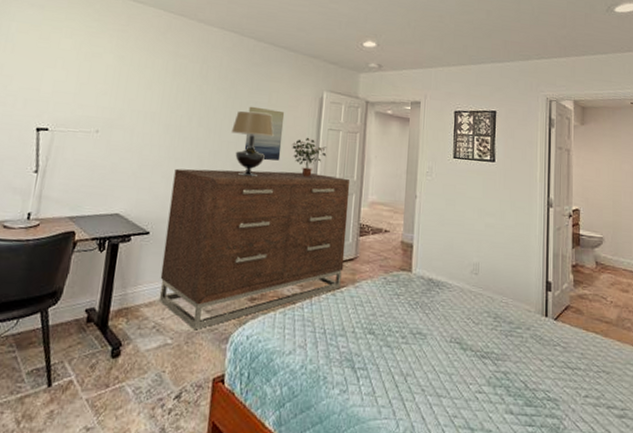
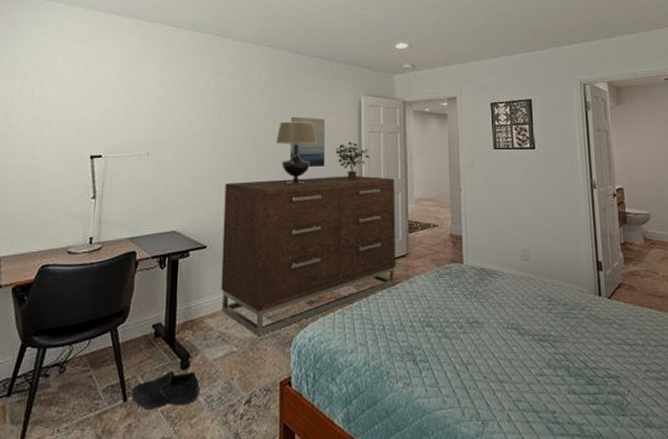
shoe: none [56,357,130,397] -> present [131,370,201,410]

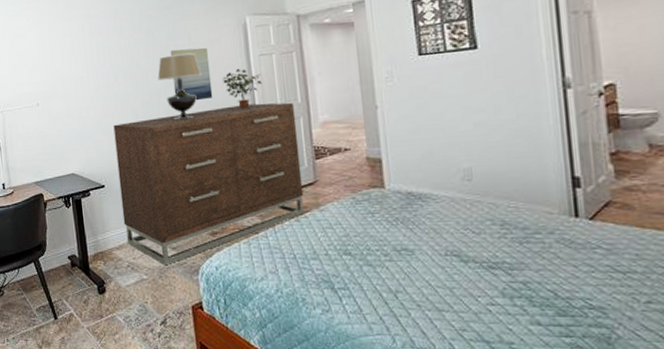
shoe: present [131,370,201,410] -> none [59,294,119,326]

